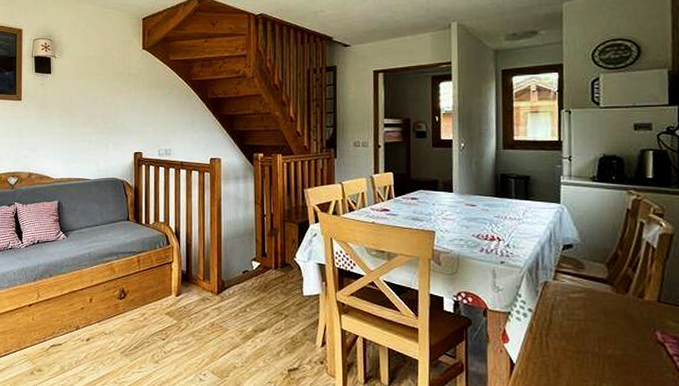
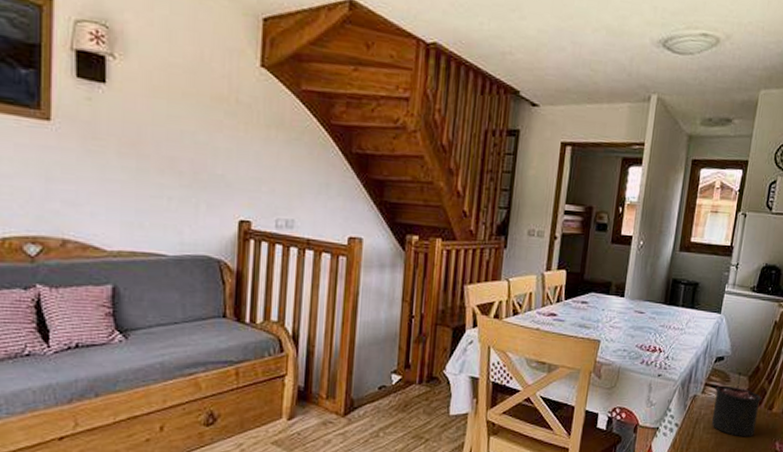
candle: none [567,259,628,326] -> present [712,371,762,437]

